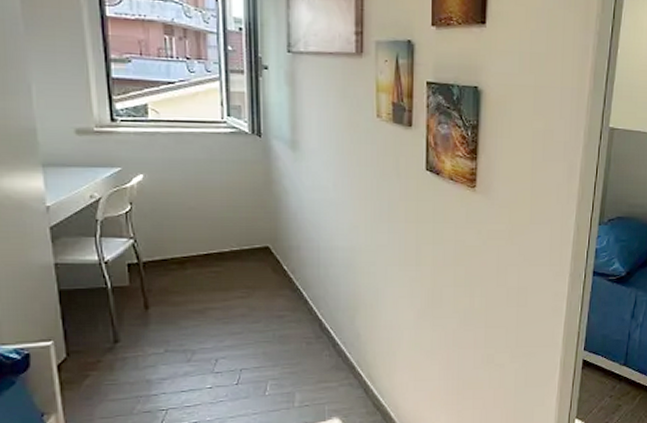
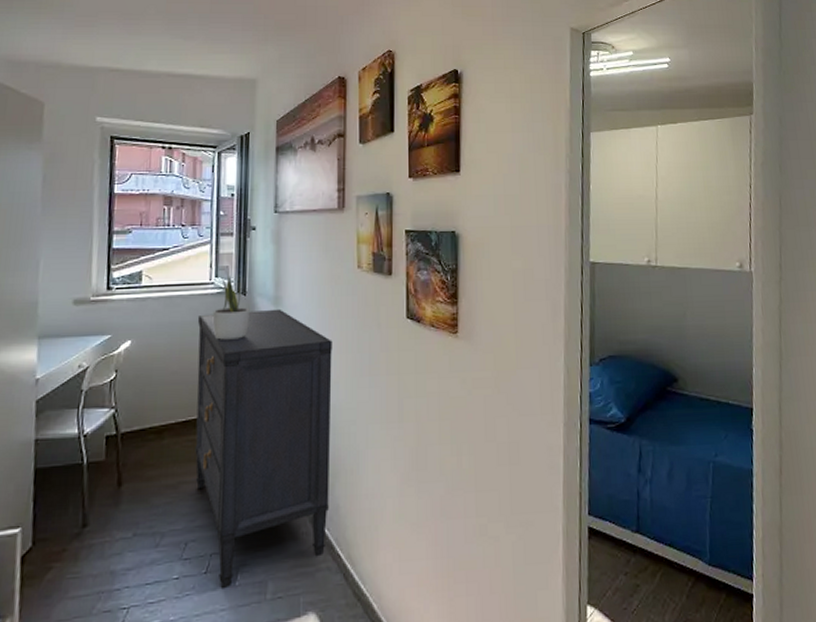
dresser: none [211,152,352,398] -> present [195,308,333,590]
potted plant: none [227,113,266,181] -> present [212,273,250,341]

